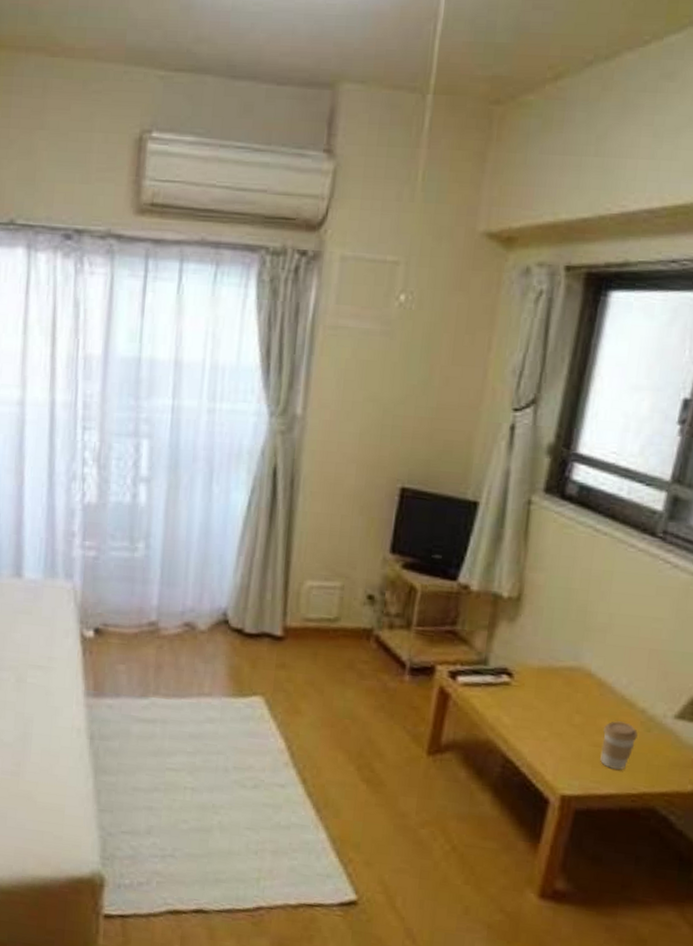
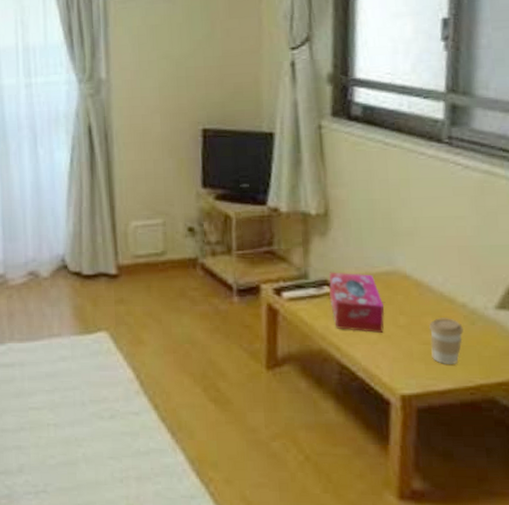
tissue box: none [506,660,562,730] -> present [328,272,385,333]

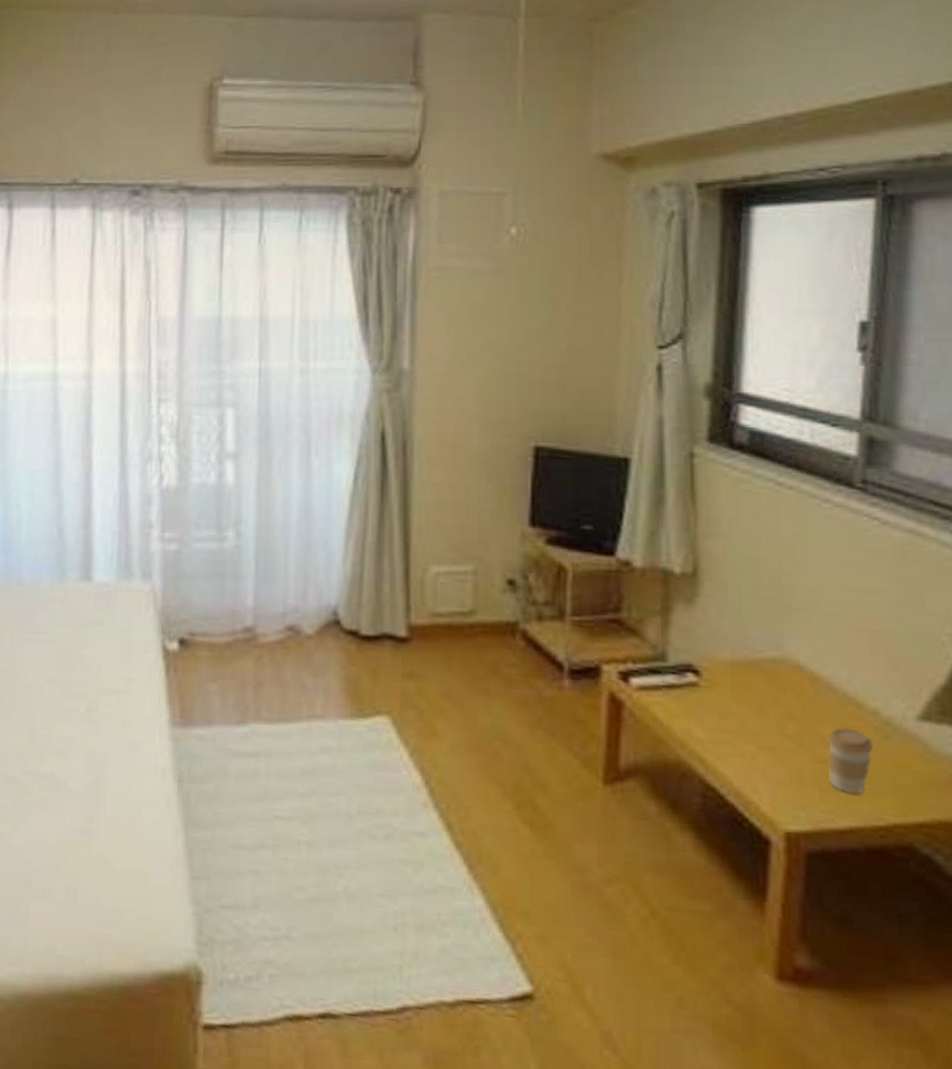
tissue box: present [328,272,385,333] -> none [694,654,768,743]

